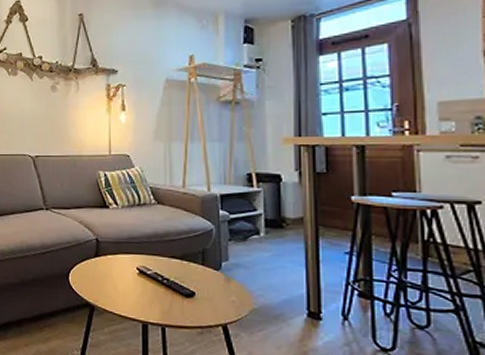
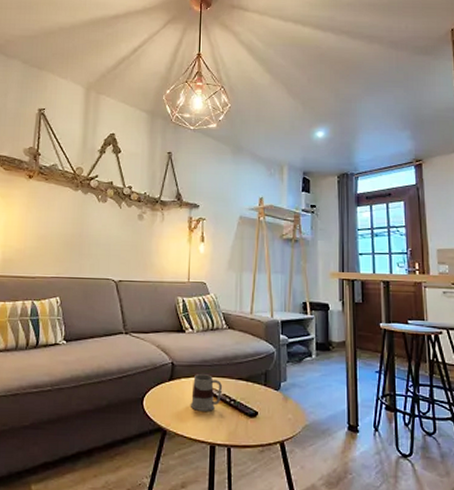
mug: none [118,251,154,289] -> present [190,374,223,411]

